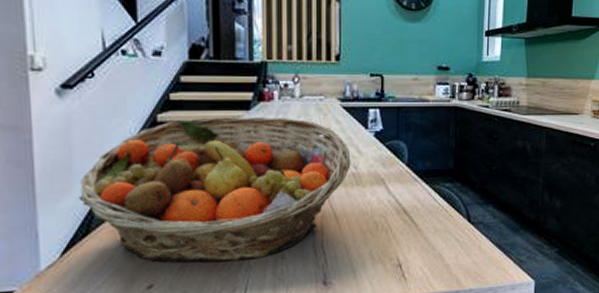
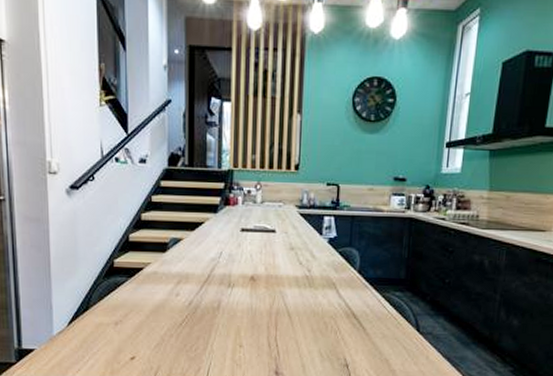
fruit basket: present [78,116,351,263] -> none [81,217,305,345]

